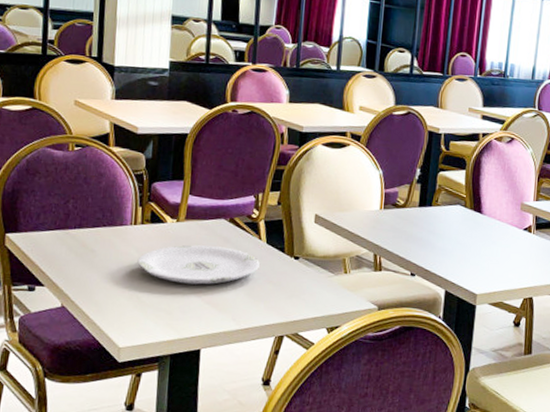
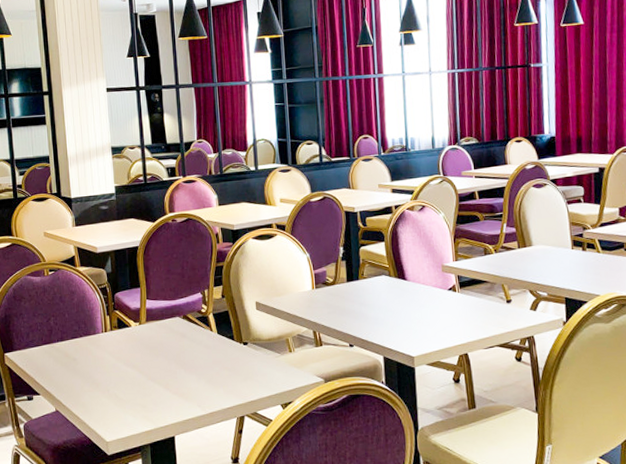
plate: present [137,245,260,285] -> none [111,342,214,379]

